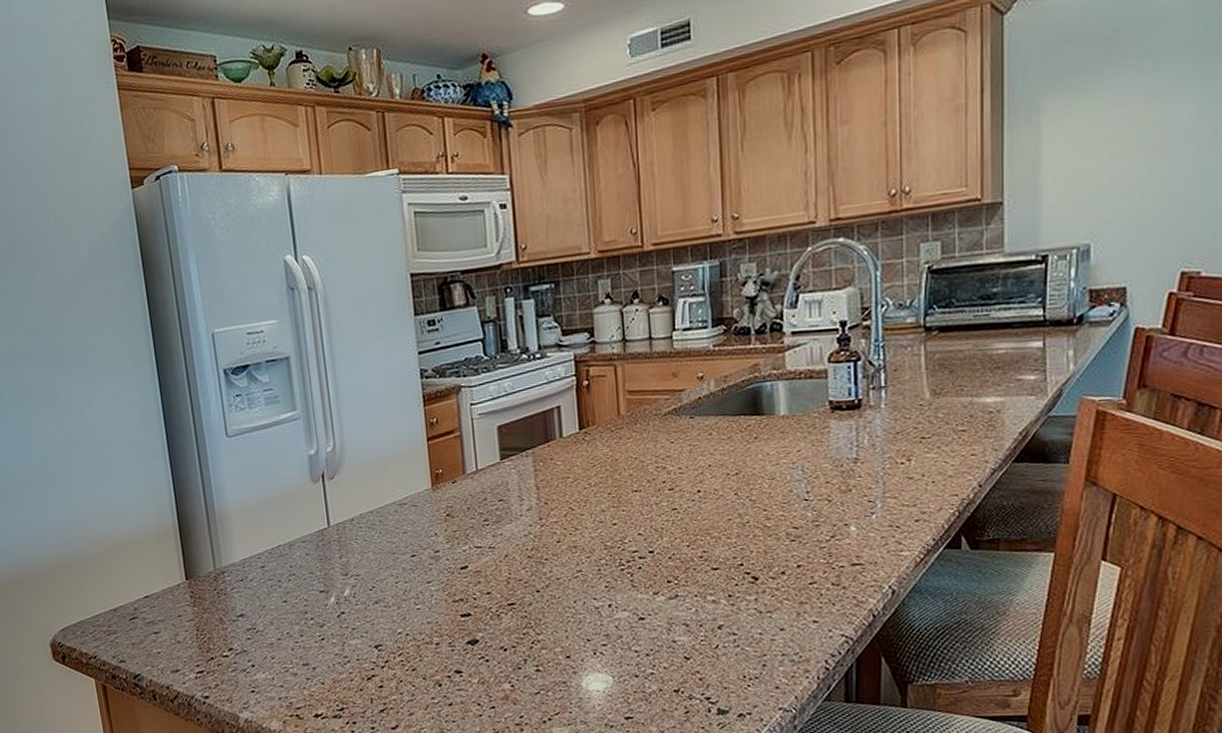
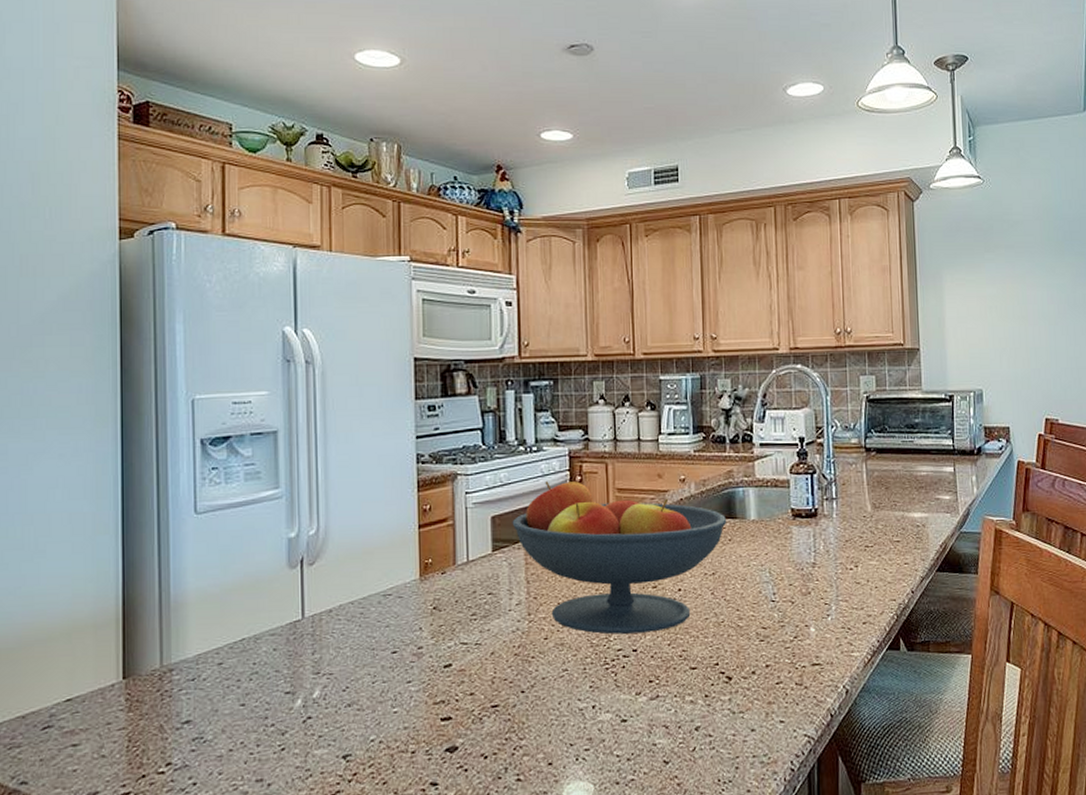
fruit bowl: none [518,386,753,537] -> present [512,481,727,635]

